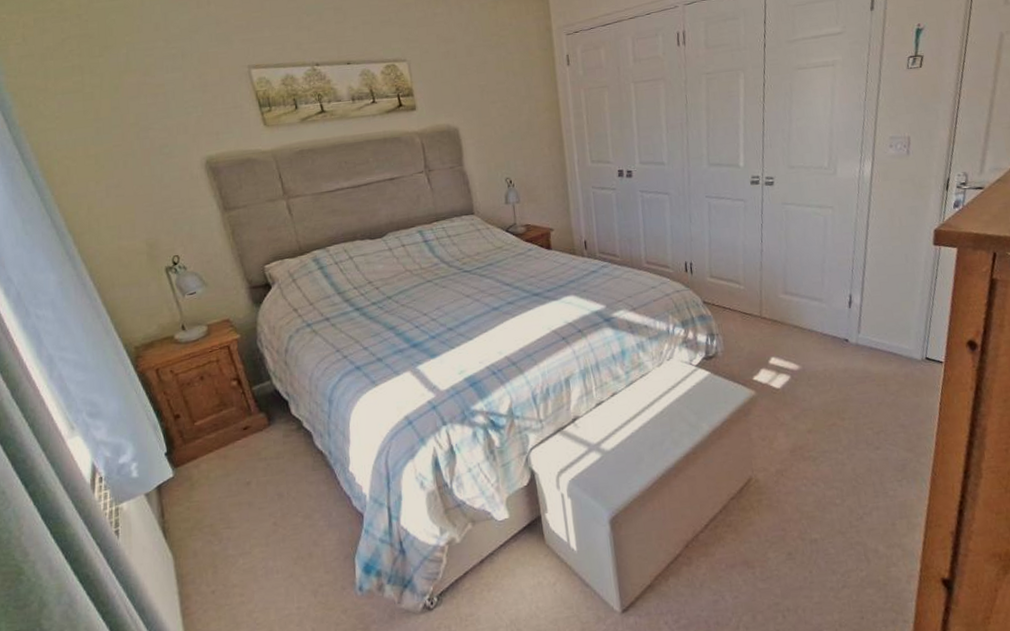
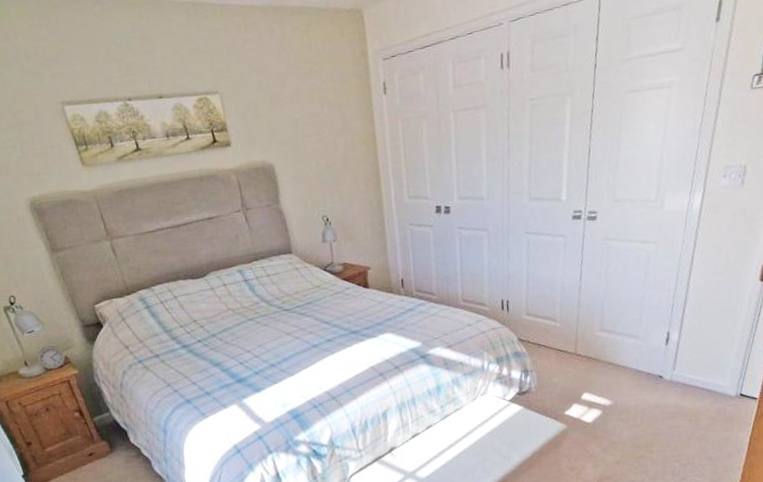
alarm clock: none [195,302,228,336] -> present [35,339,66,371]

